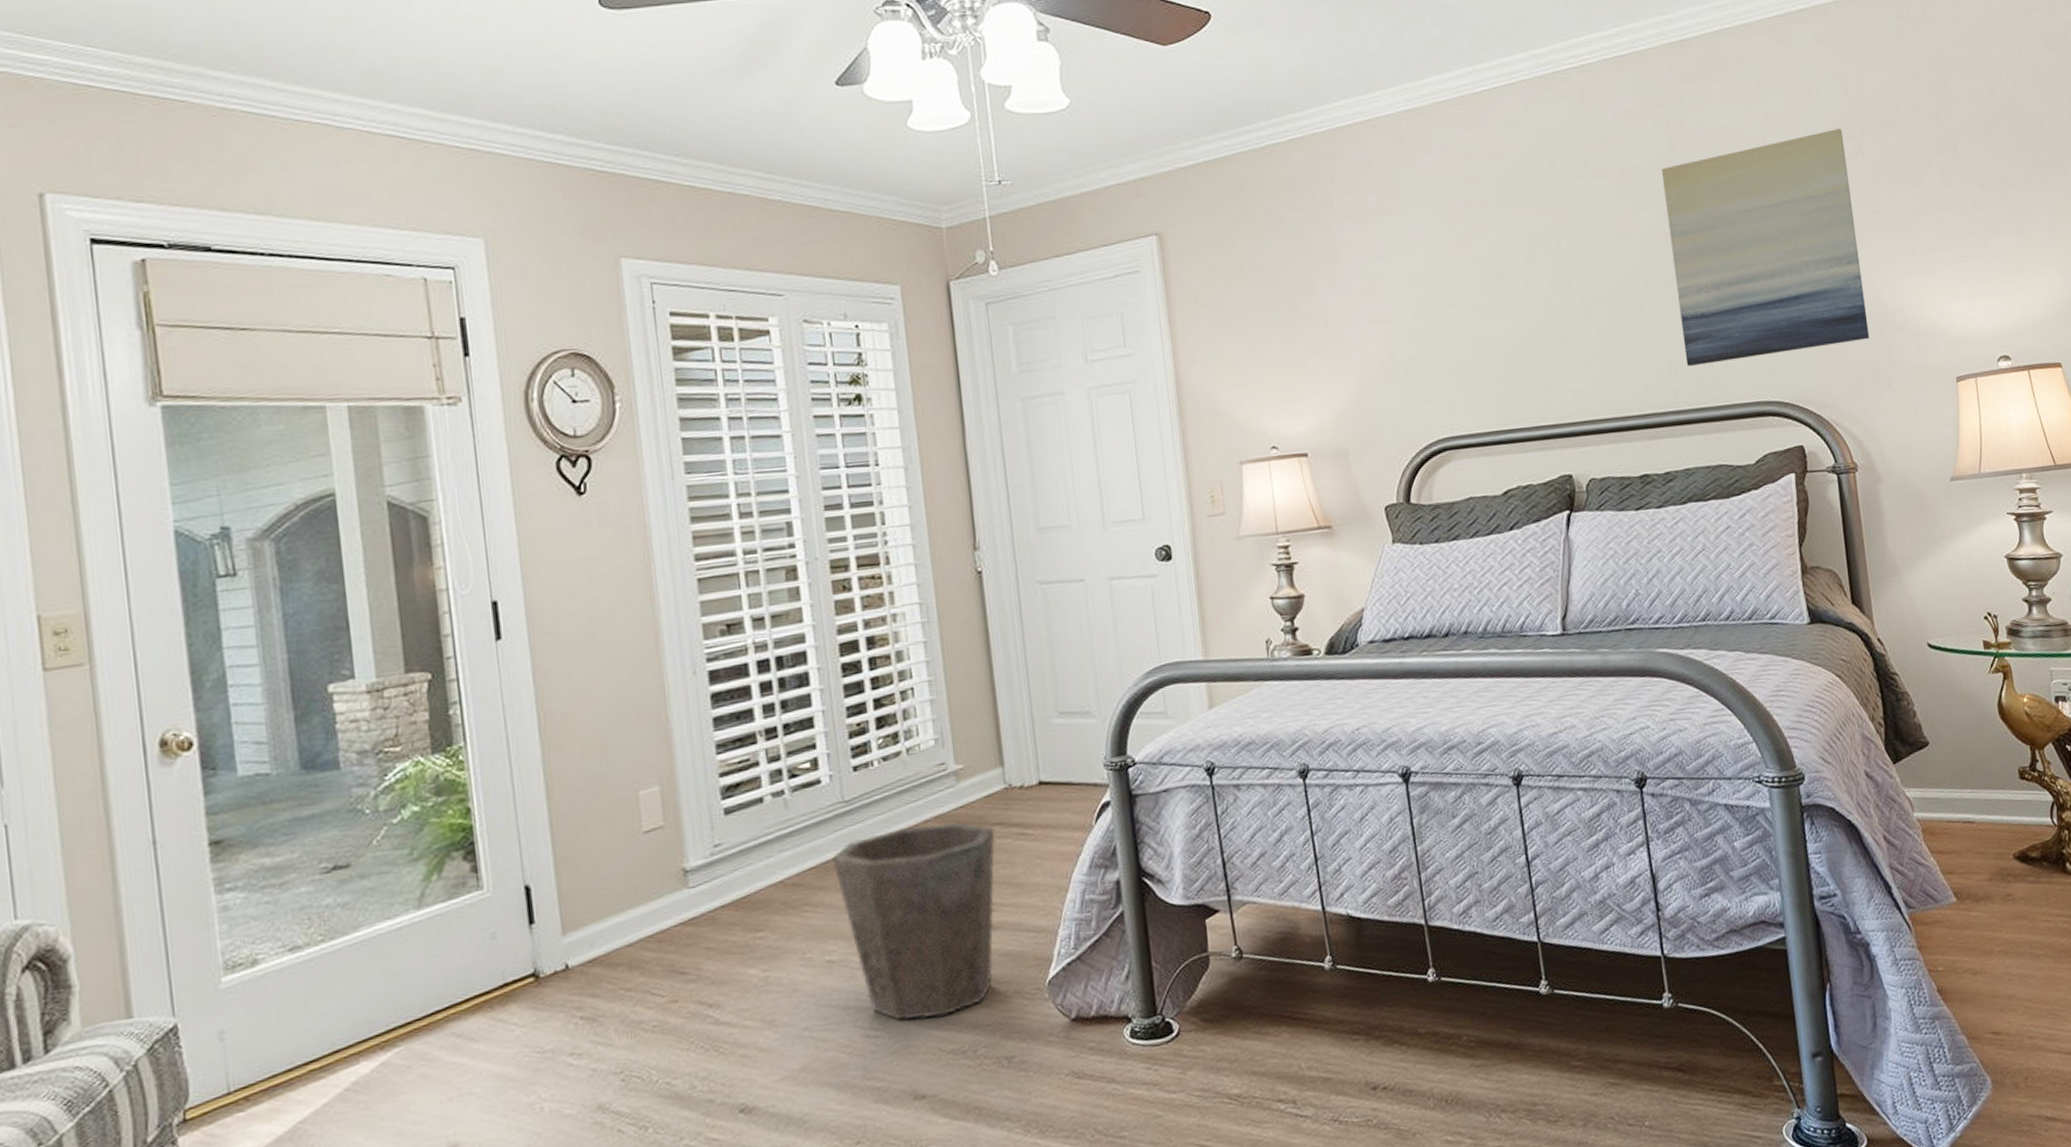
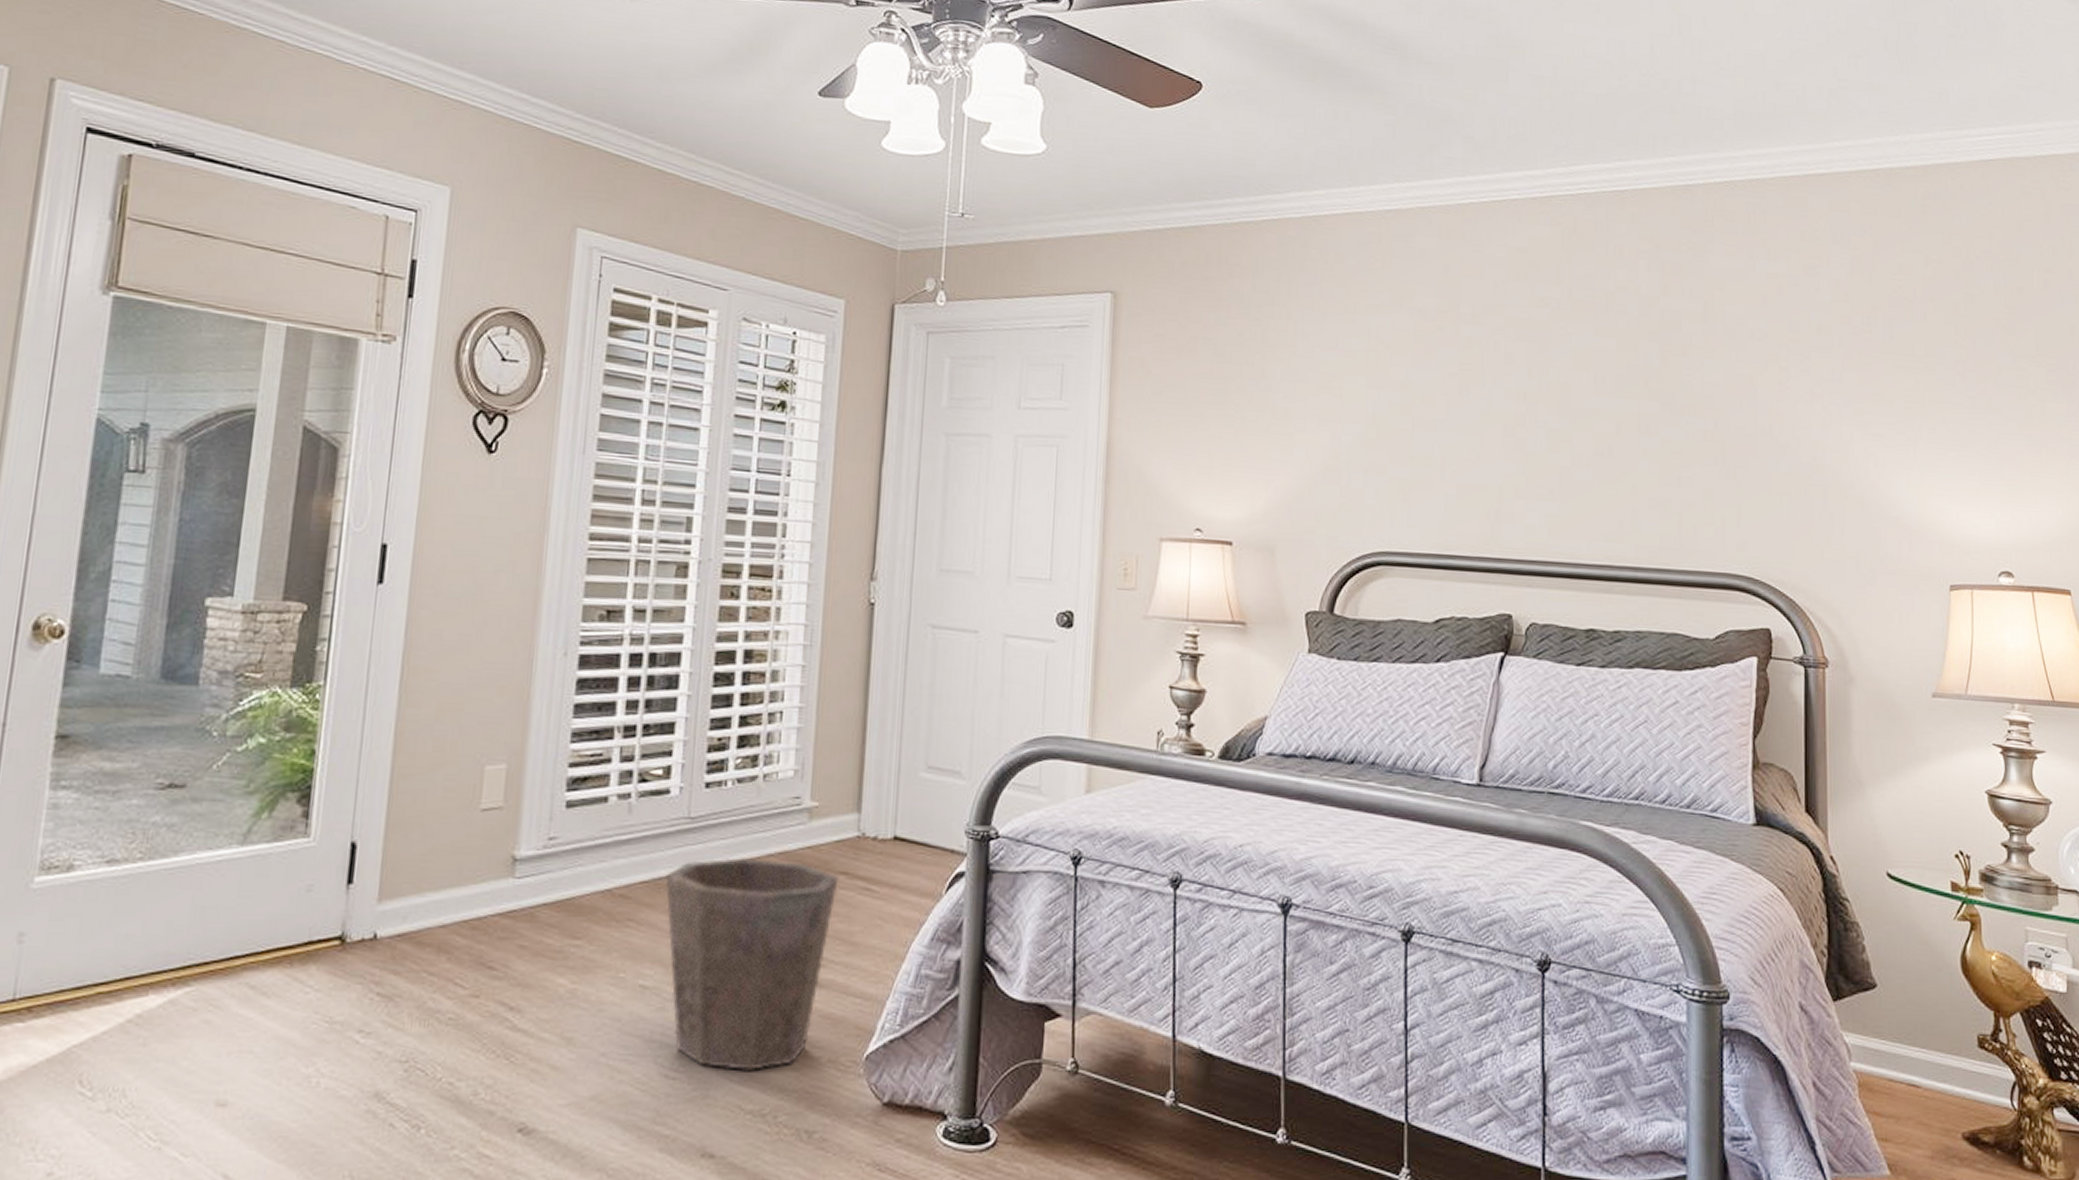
wall art: present [1662,129,1870,367] -> none [1650,301,1857,528]

